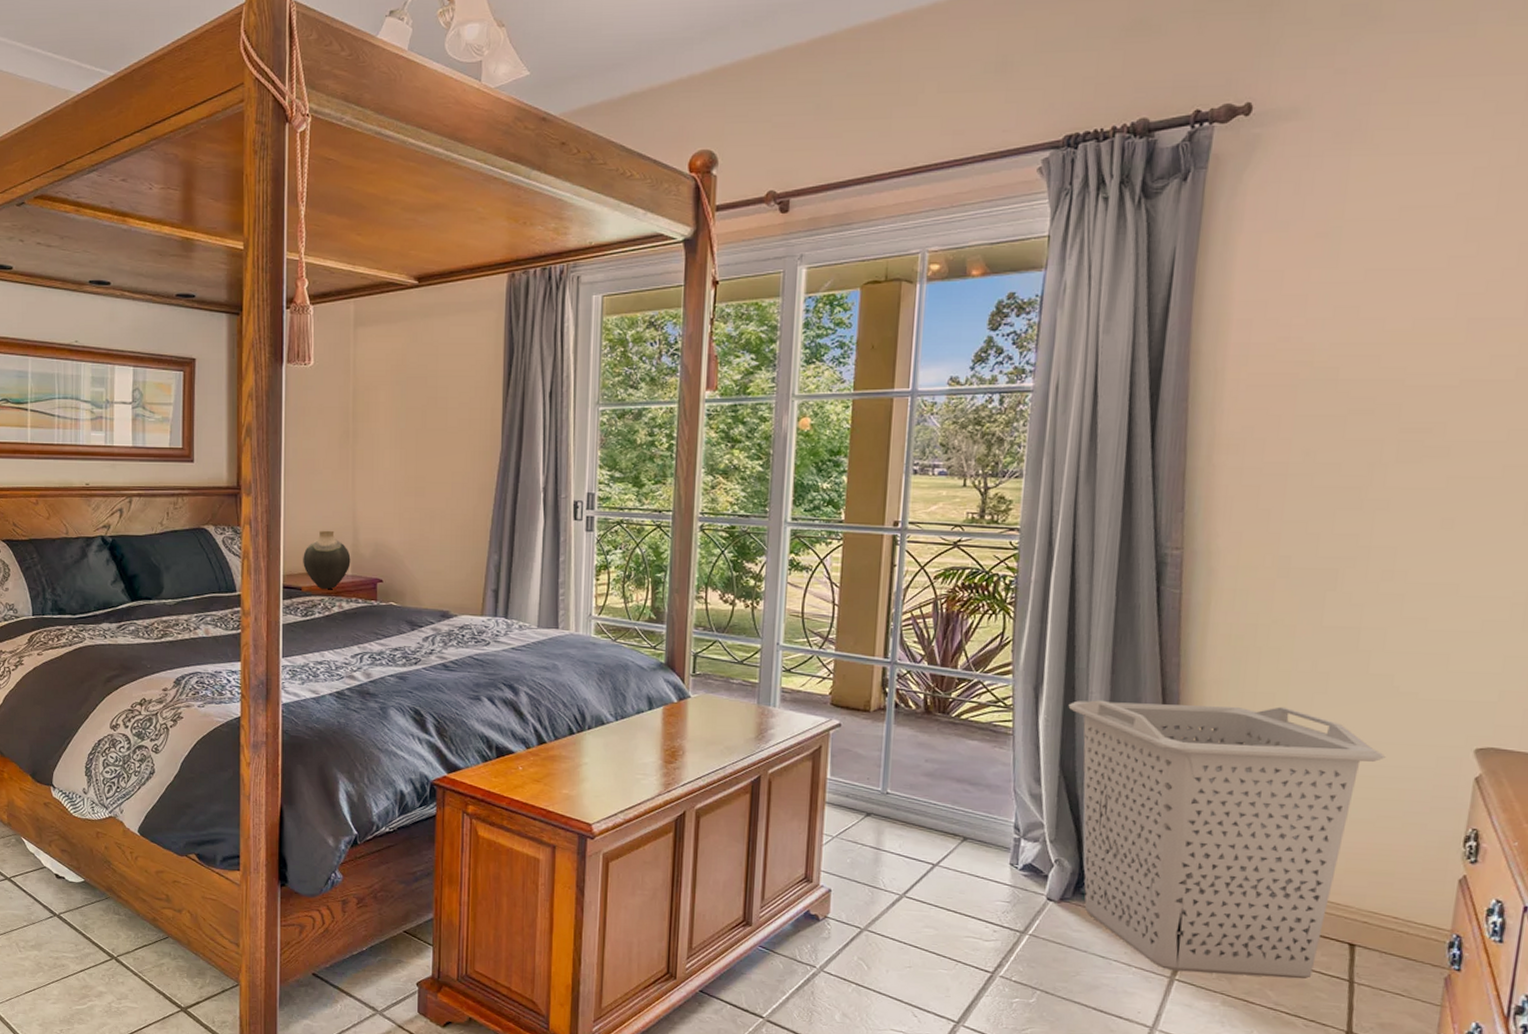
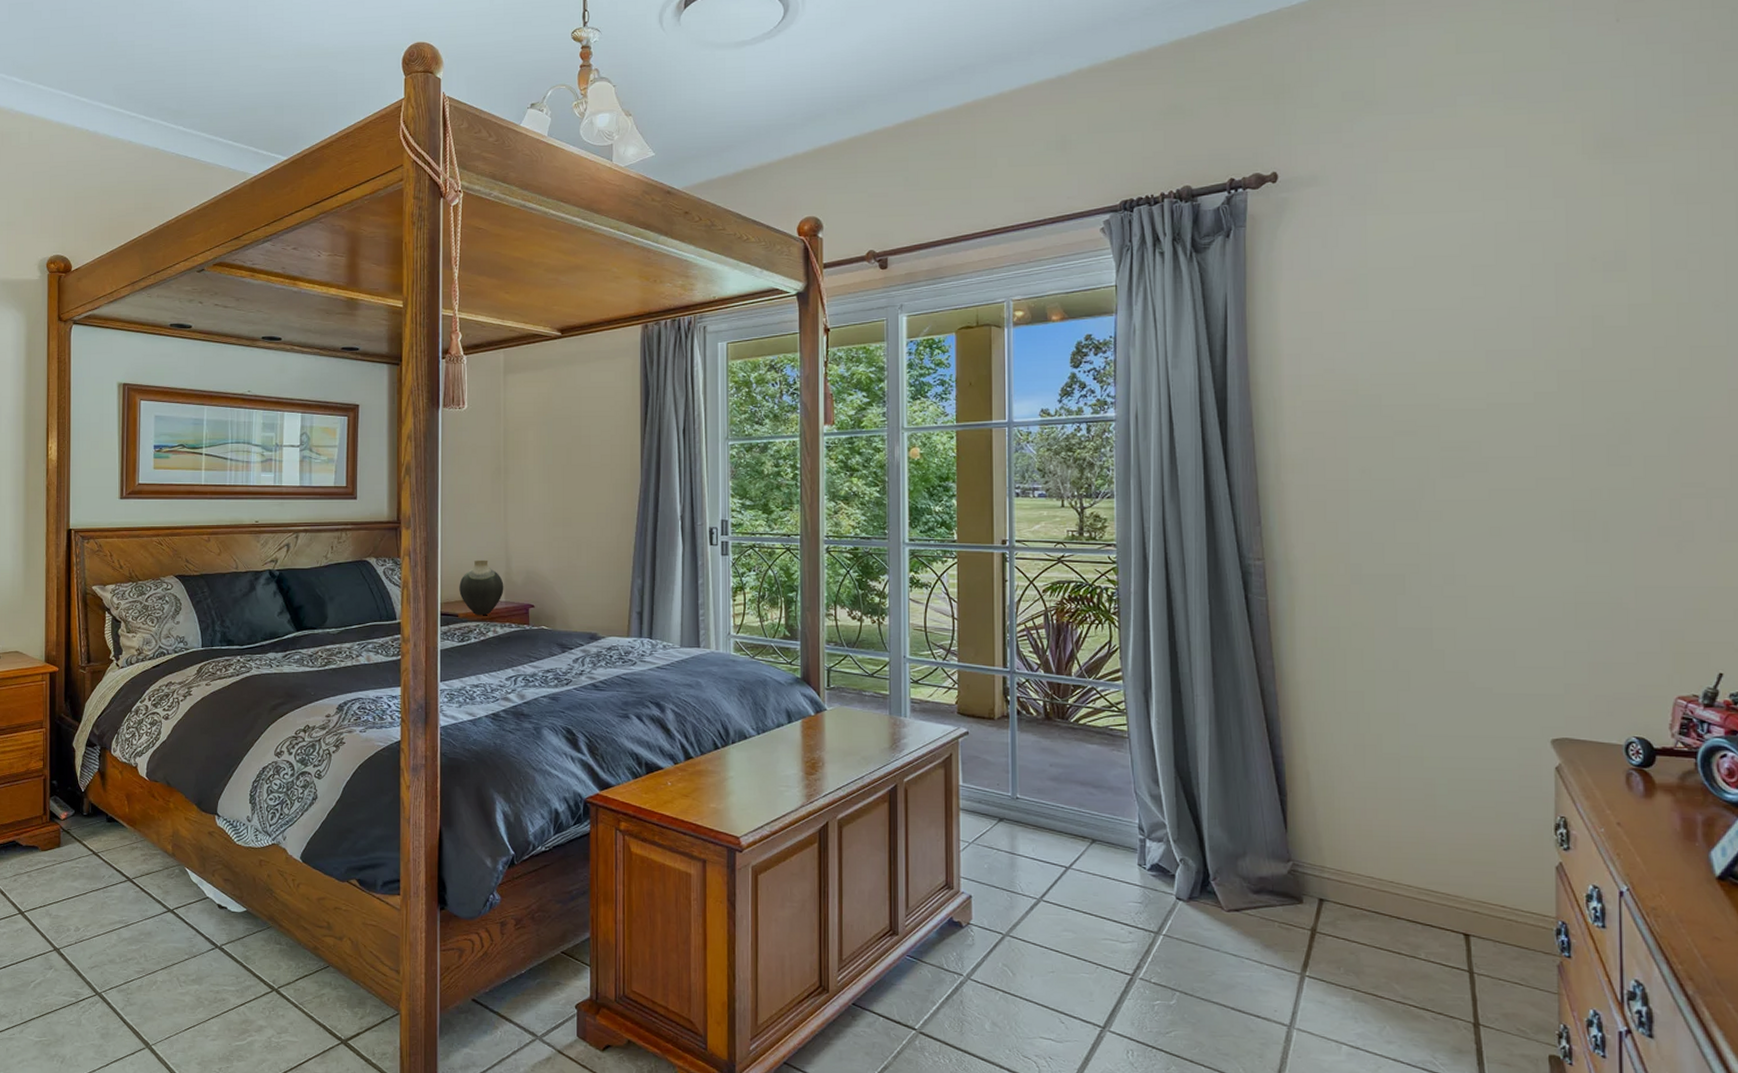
laundry basket: present [1068,700,1386,980] -> none [1177,702,1472,972]

